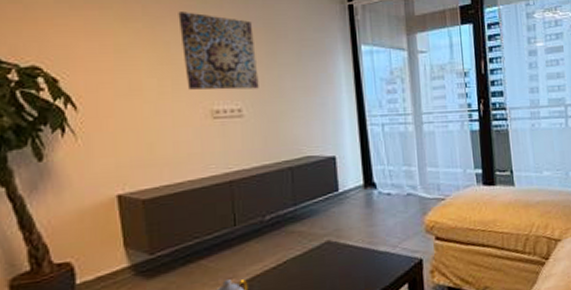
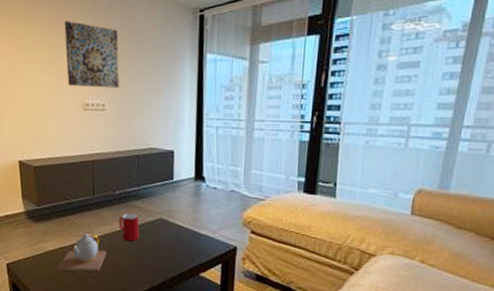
cup: none [272,241,303,279] -> present [118,213,140,242]

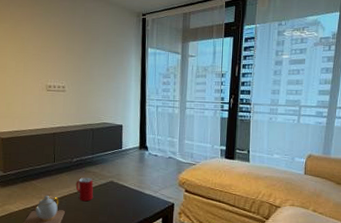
wall art: present [64,21,120,88] -> none [31,18,78,73]

